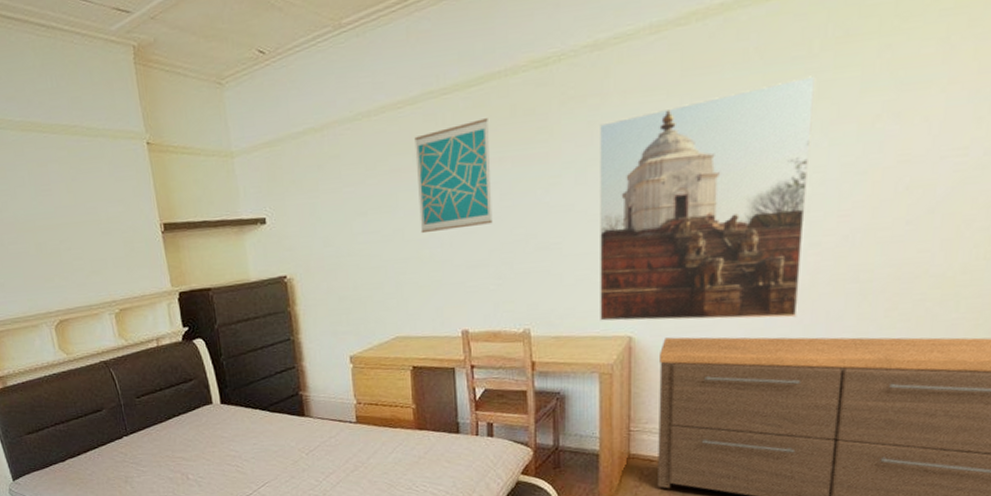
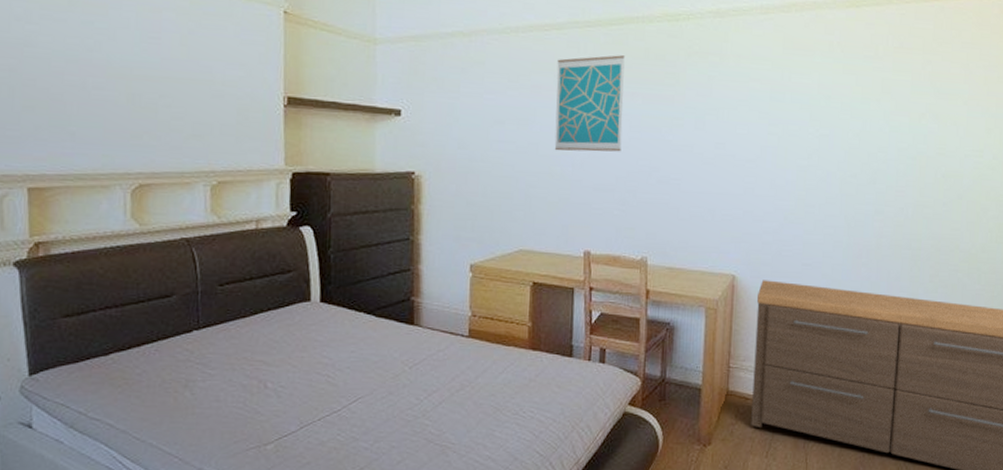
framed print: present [598,75,817,321] -> none [709,73,881,274]

